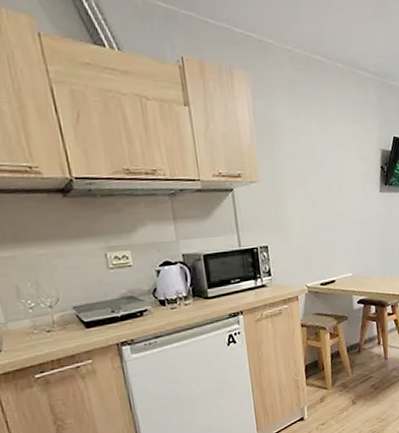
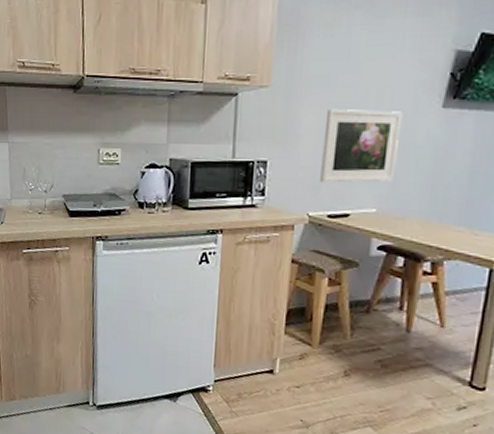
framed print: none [305,197,359,258] -> present [320,109,403,183]

